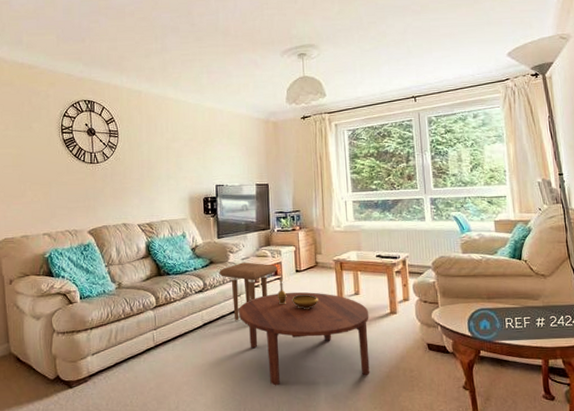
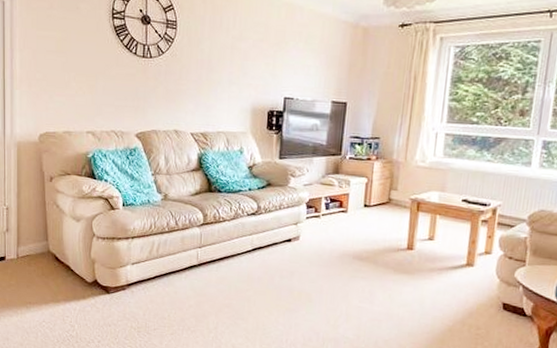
side table: present [219,262,278,322] -> none [276,188,344,252]
coffee table: present [238,292,370,386] -> none [292,227,441,327]
decorative bowl: present [278,278,319,310] -> none [339,211,385,249]

